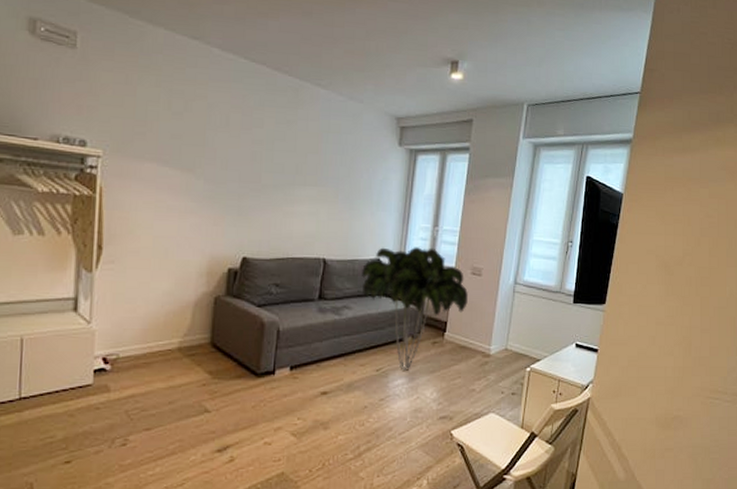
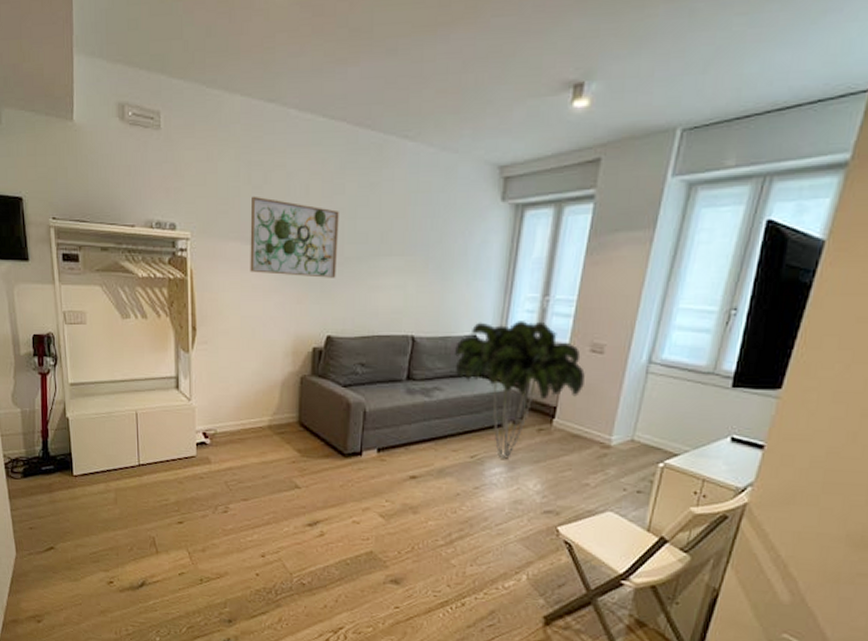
wall art: none [166,121,257,203] -> present [250,196,339,278]

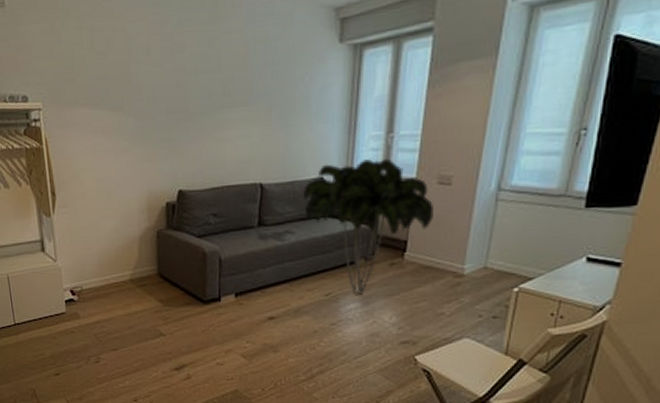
wall art: present [250,196,339,278] -> none [96,61,183,136]

